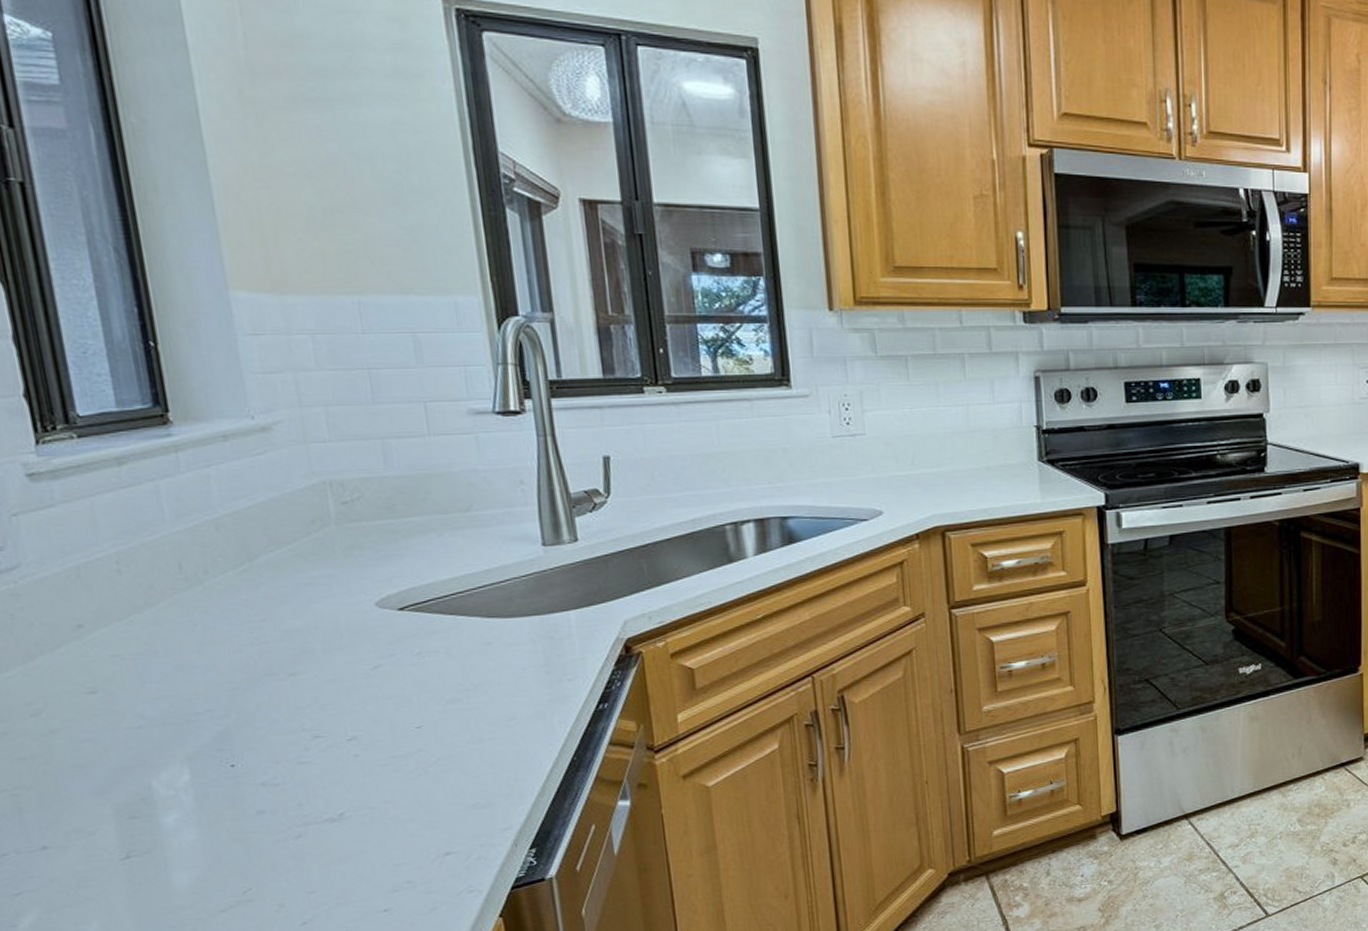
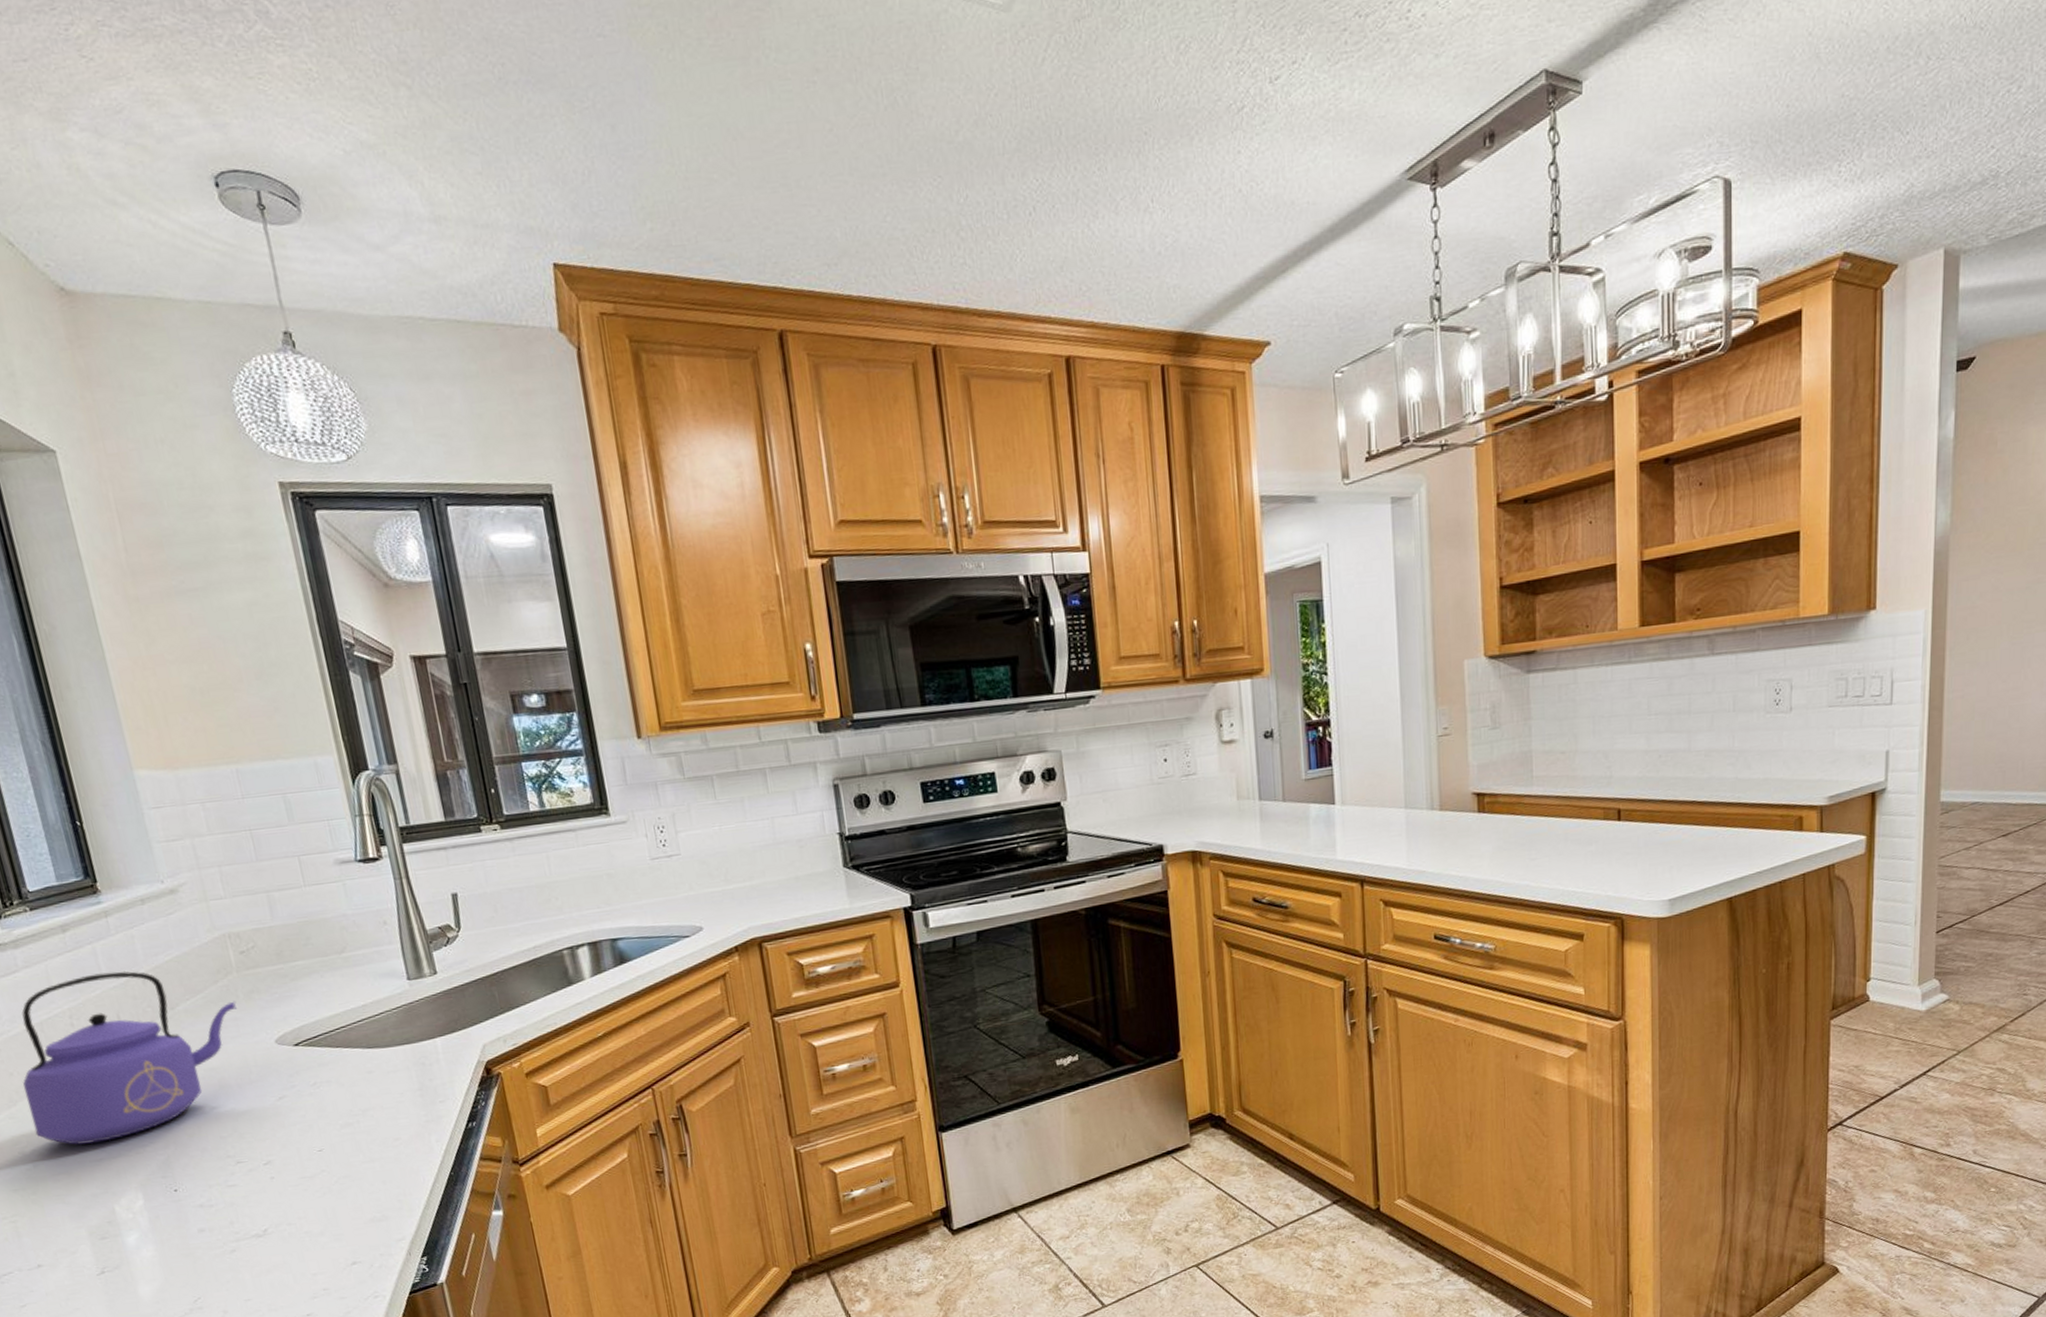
kettle: none [45,514,333,709] -> present [21,970,238,1145]

